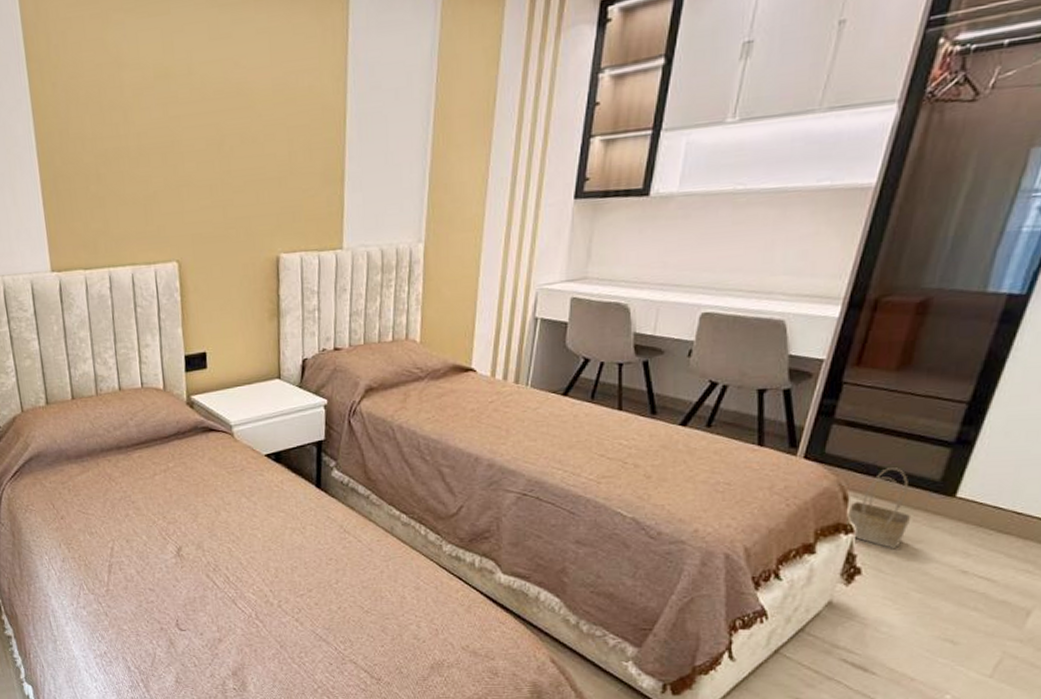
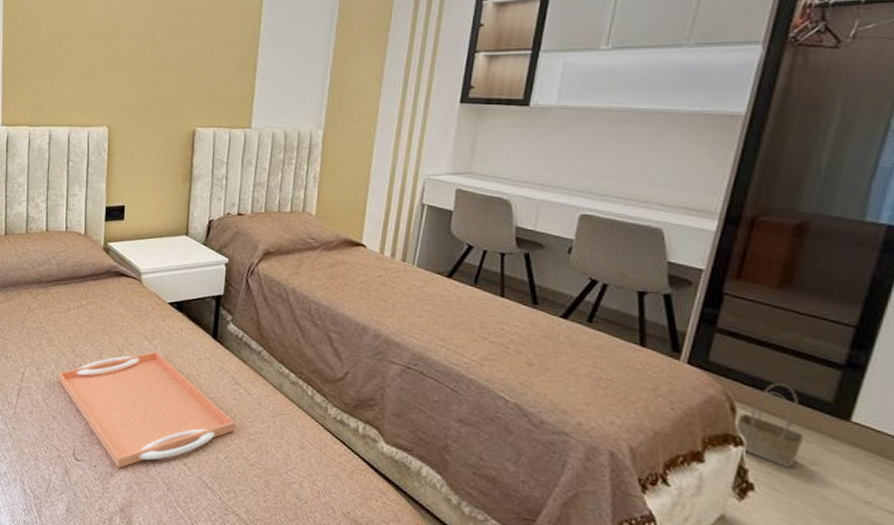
serving tray: none [151,508,347,632] -> present [58,351,235,468]

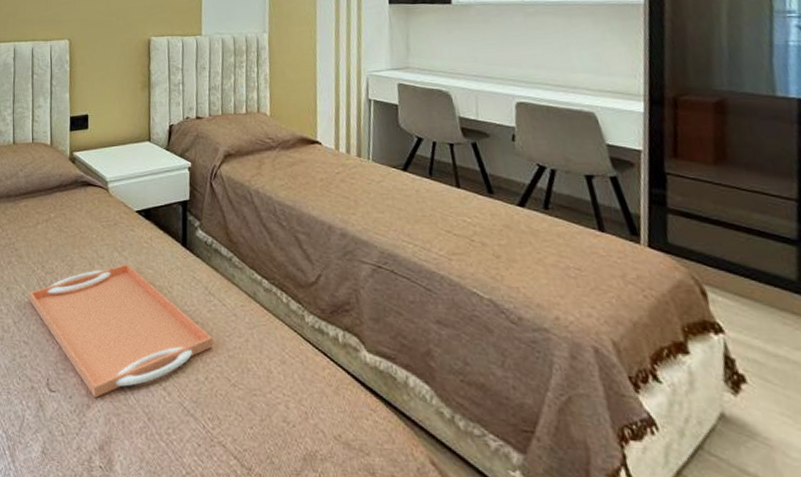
basket: present [735,383,805,469] -> none [710,263,781,356]

